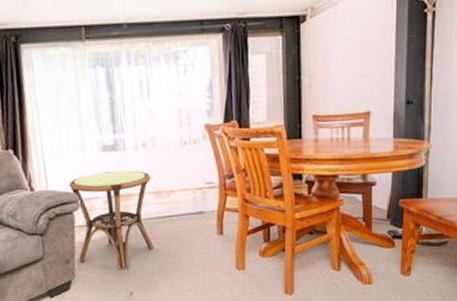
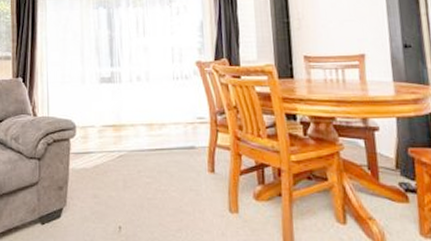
side table: present [69,170,155,270] -> none [68,101,145,201]

